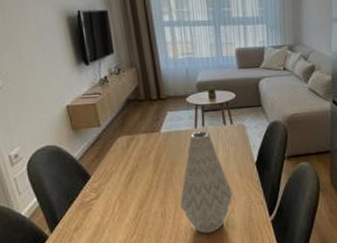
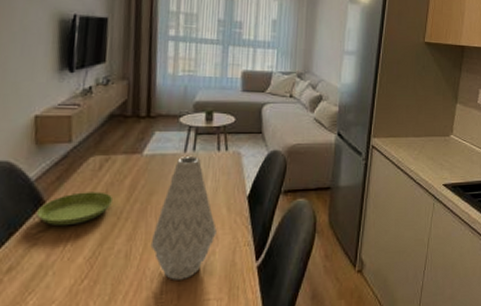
saucer: none [85,165,144,195] -> present [36,191,114,227]

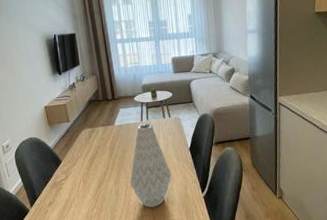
saucer: present [36,191,114,227] -> none [57,152,102,176]

